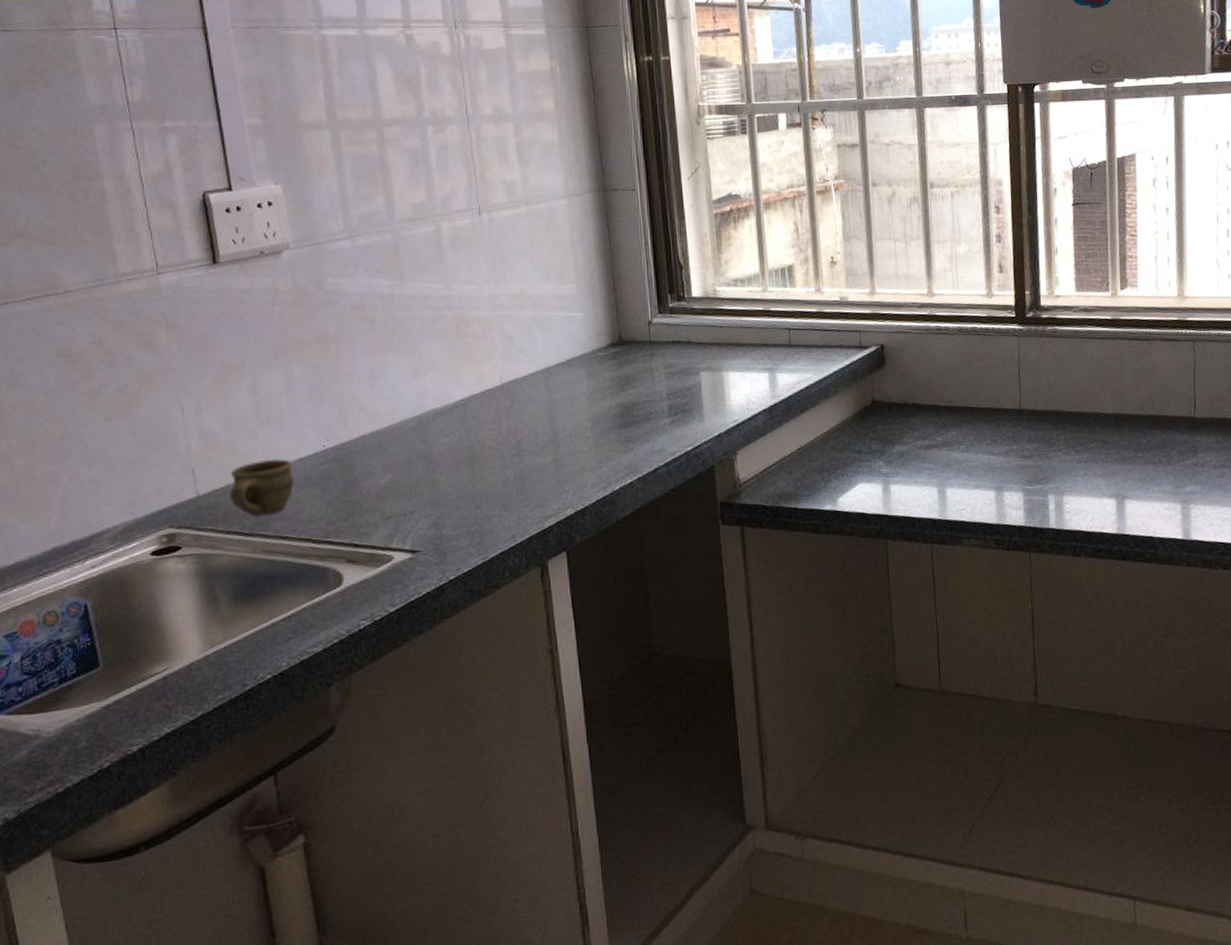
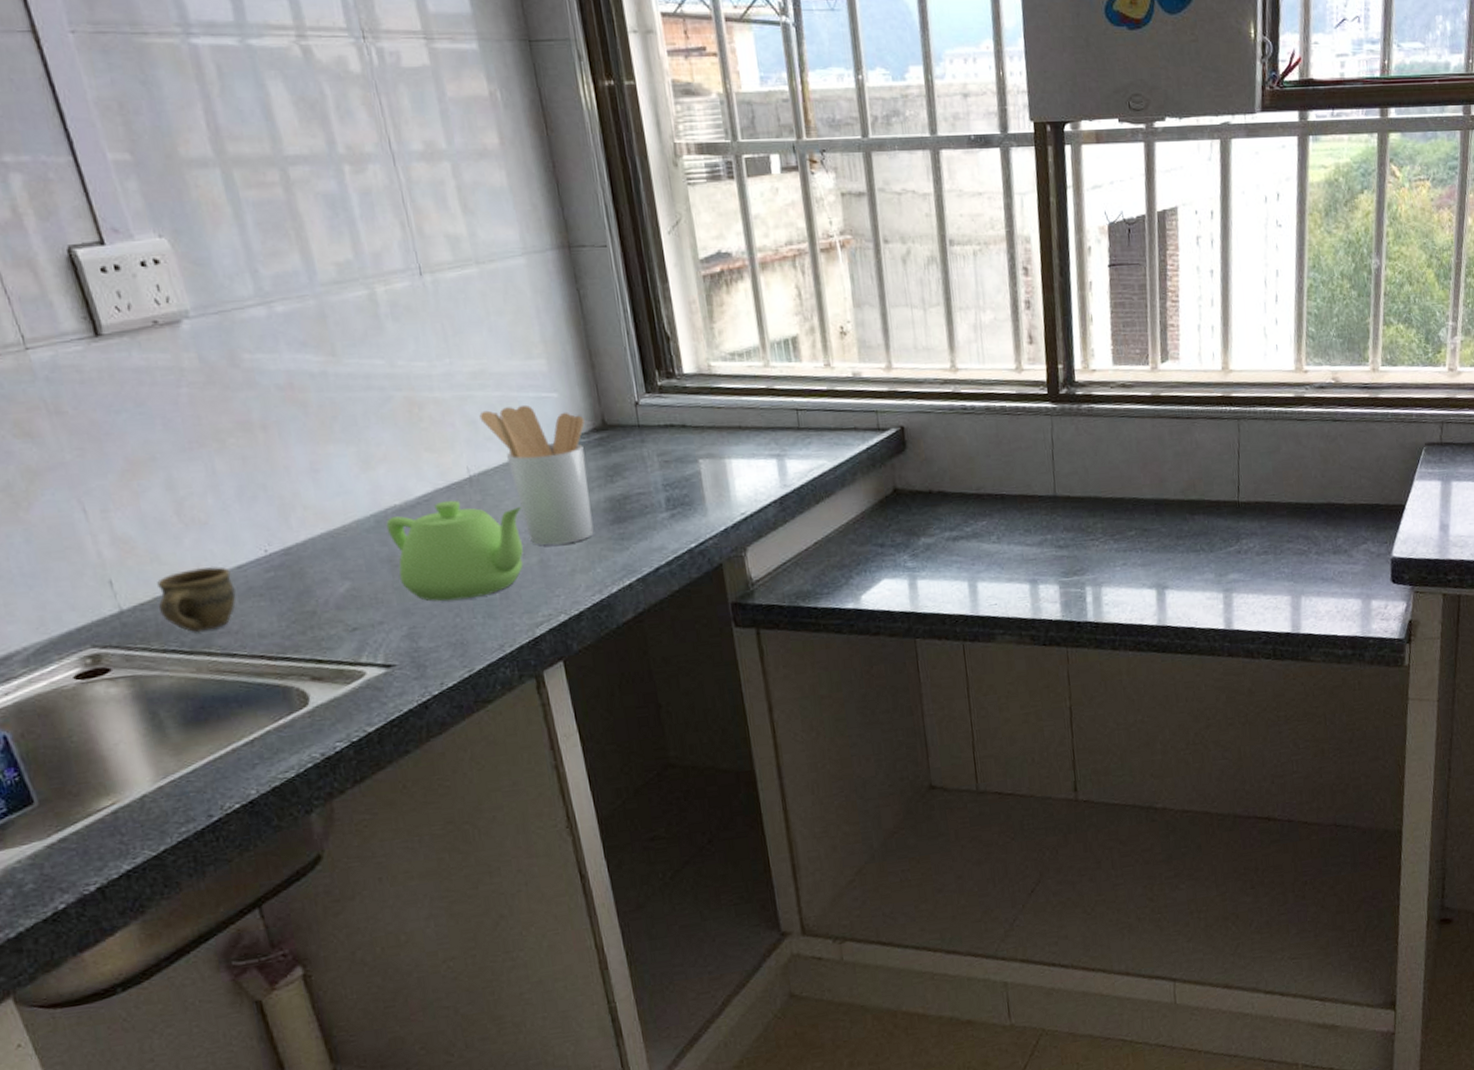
teapot: none [427,404,543,495] -> present [386,500,523,602]
utensil holder: none [515,322,604,446] -> present [479,404,594,546]

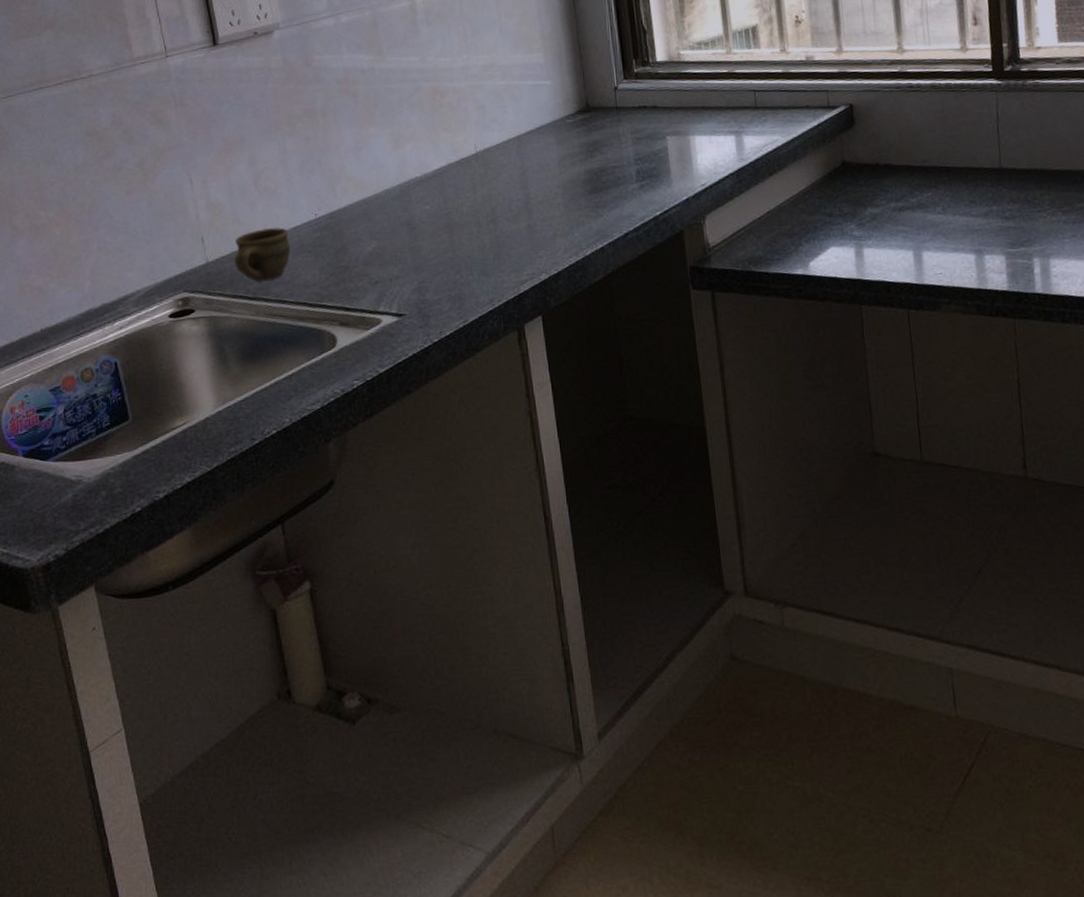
teapot: present [386,500,523,602] -> none [408,172,516,260]
utensil holder: present [479,404,594,546] -> none [487,91,574,213]

